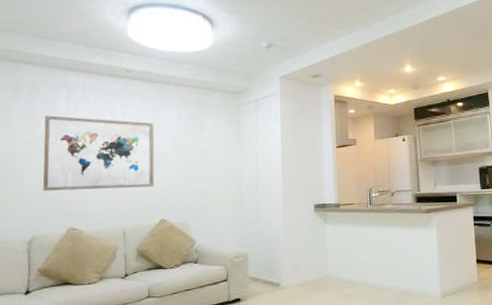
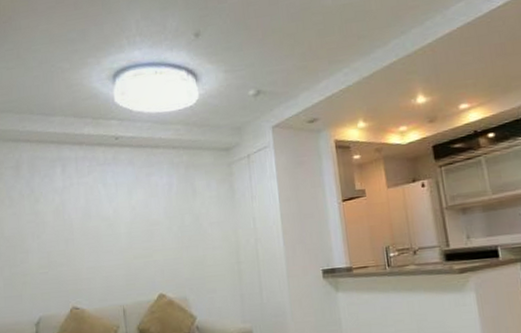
wall art: present [42,115,155,191] -> none [43,190,151,270]

